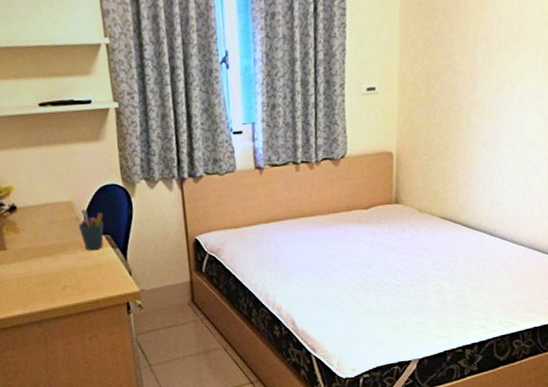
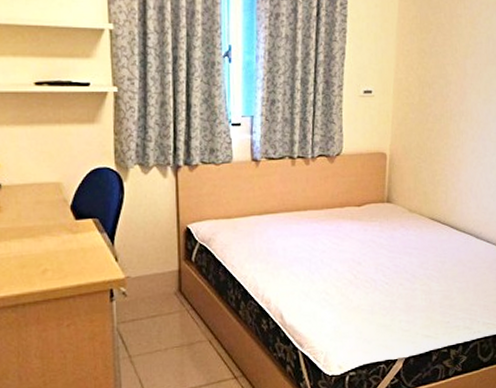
pen holder: present [78,209,104,250] -> none [65,190,92,233]

